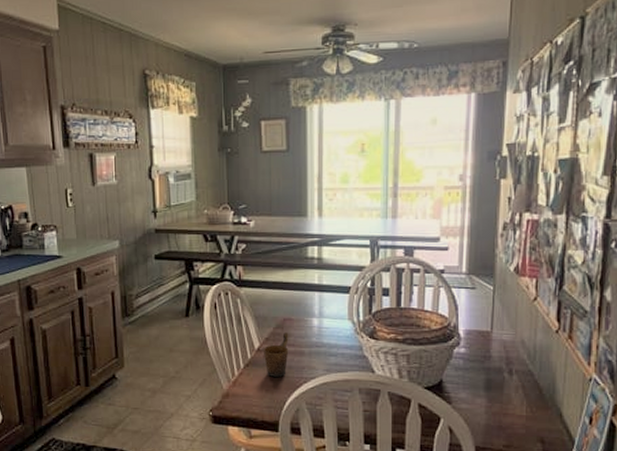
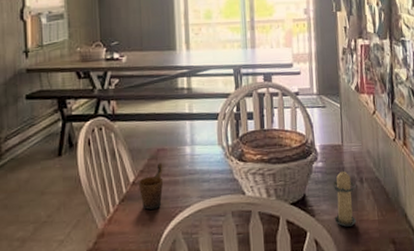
candle: none [473,357,503,418] -> present [332,168,357,227]

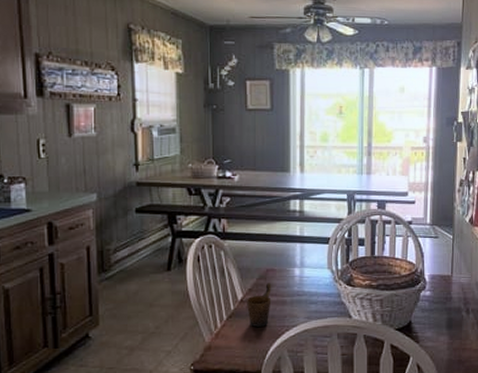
candle: present [332,168,357,227] -> none [437,298,462,354]

